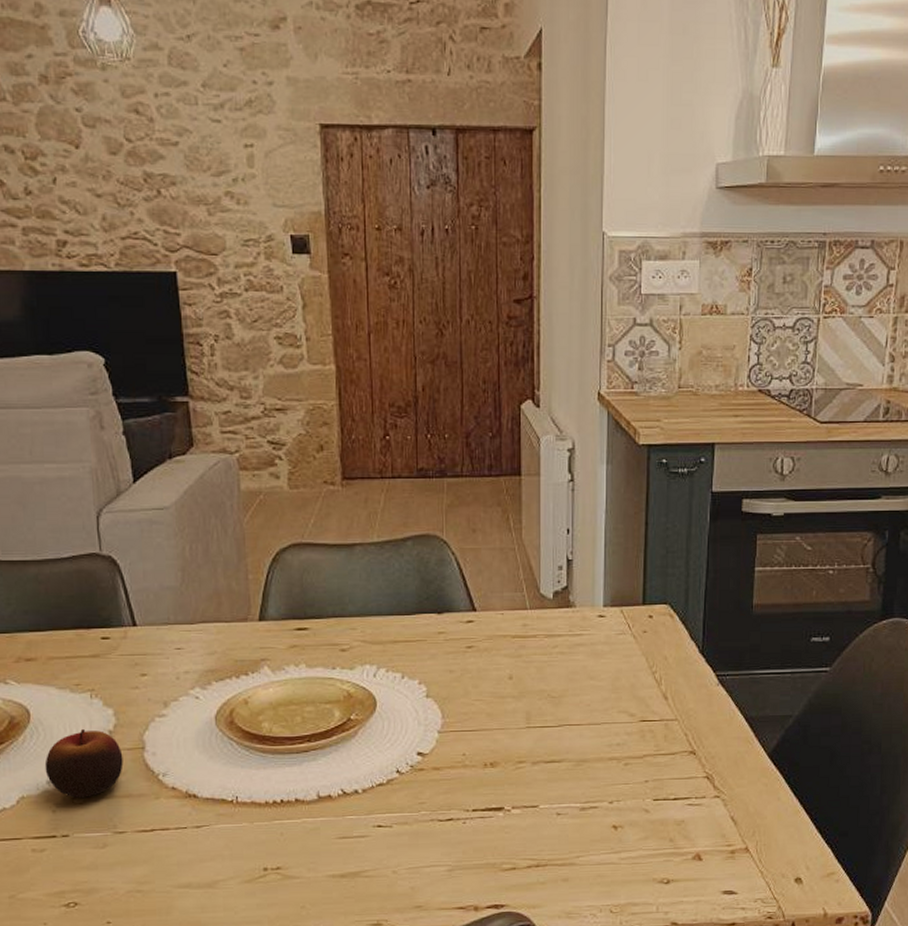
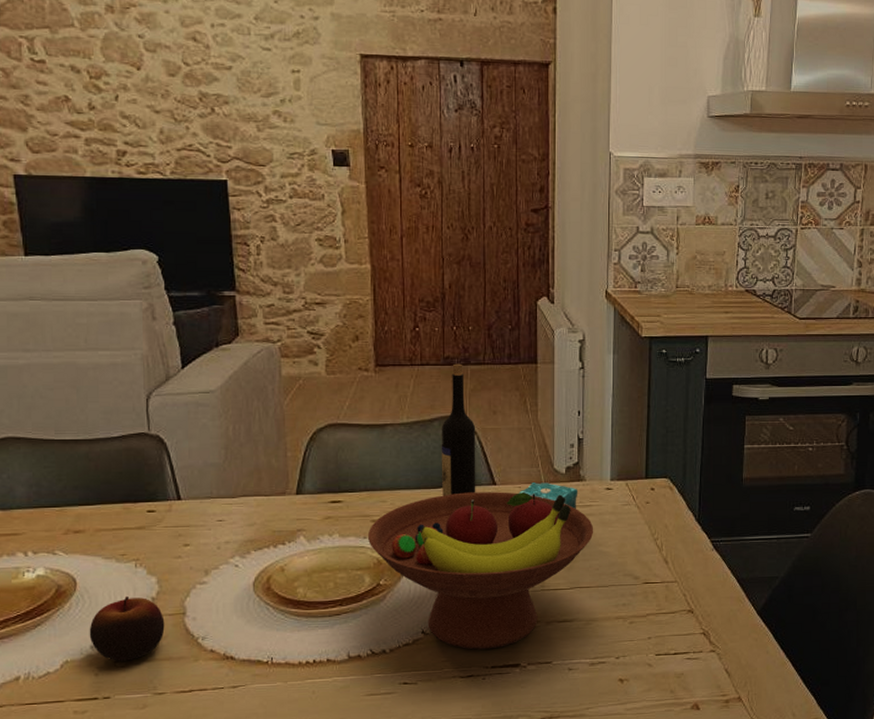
fruit bowl: none [336,619,585,791] -> present [367,492,594,650]
wine bottle: none [415,476,454,623] -> present [441,363,476,496]
candle: none [501,603,568,639] -> present [518,477,578,510]

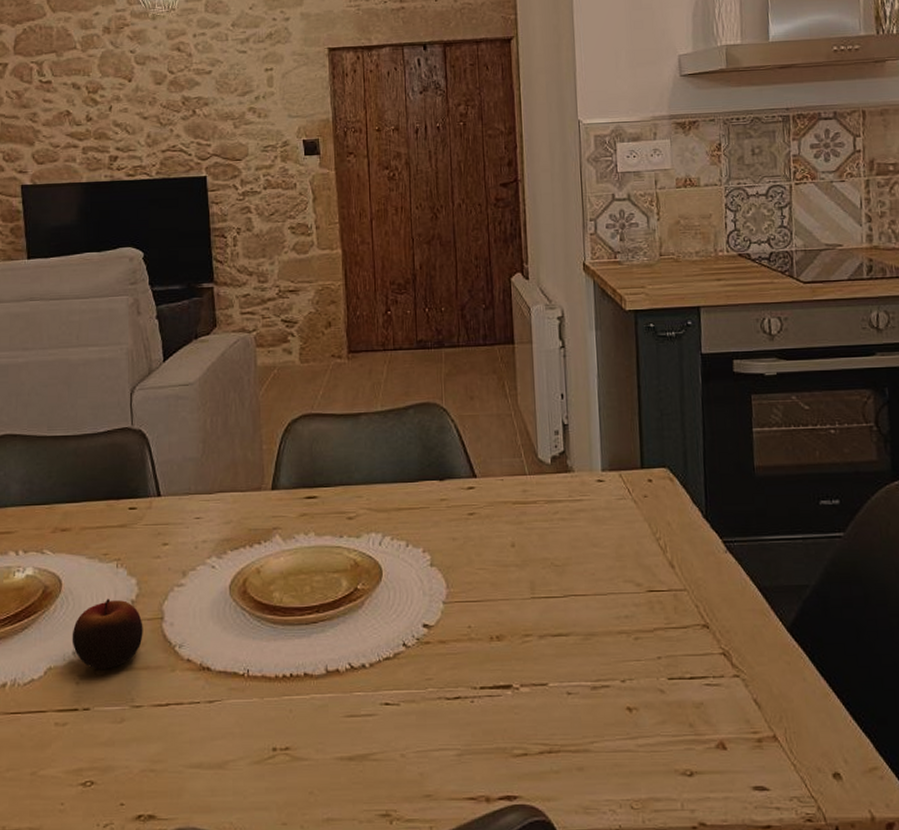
fruit bowl: present [367,492,594,650] -> none [343,485,587,667]
wine bottle: present [441,363,476,496] -> none [417,347,456,491]
candle: present [518,477,578,510] -> none [501,468,567,505]

